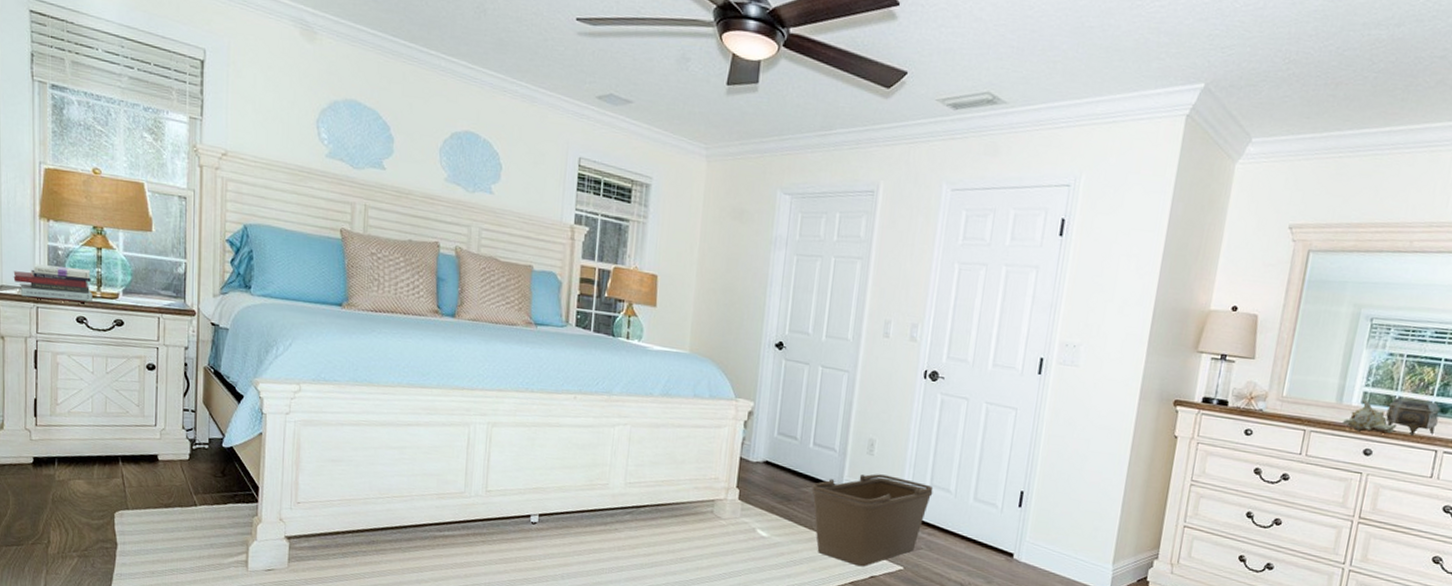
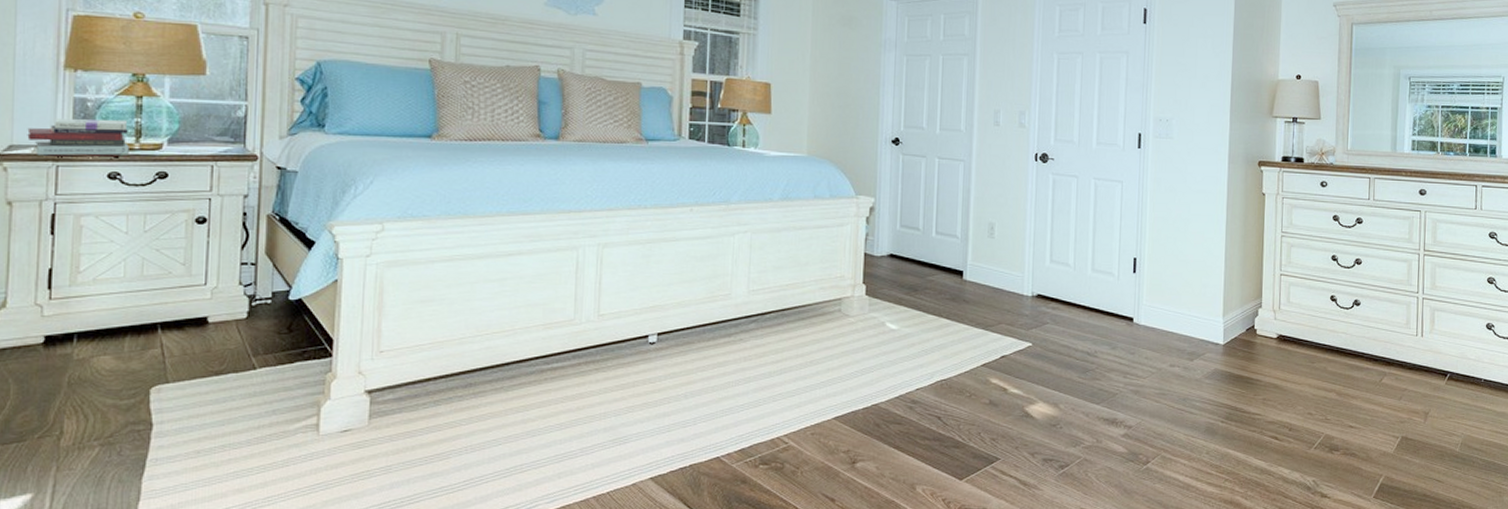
bicycle basket: present [811,473,934,567] -> none [937,256,1054,348]
seashell: present [1343,399,1398,435] -> none [1399,146,1443,176]
jewelry box: present [1385,397,1440,436] -> none [1433,142,1474,174]

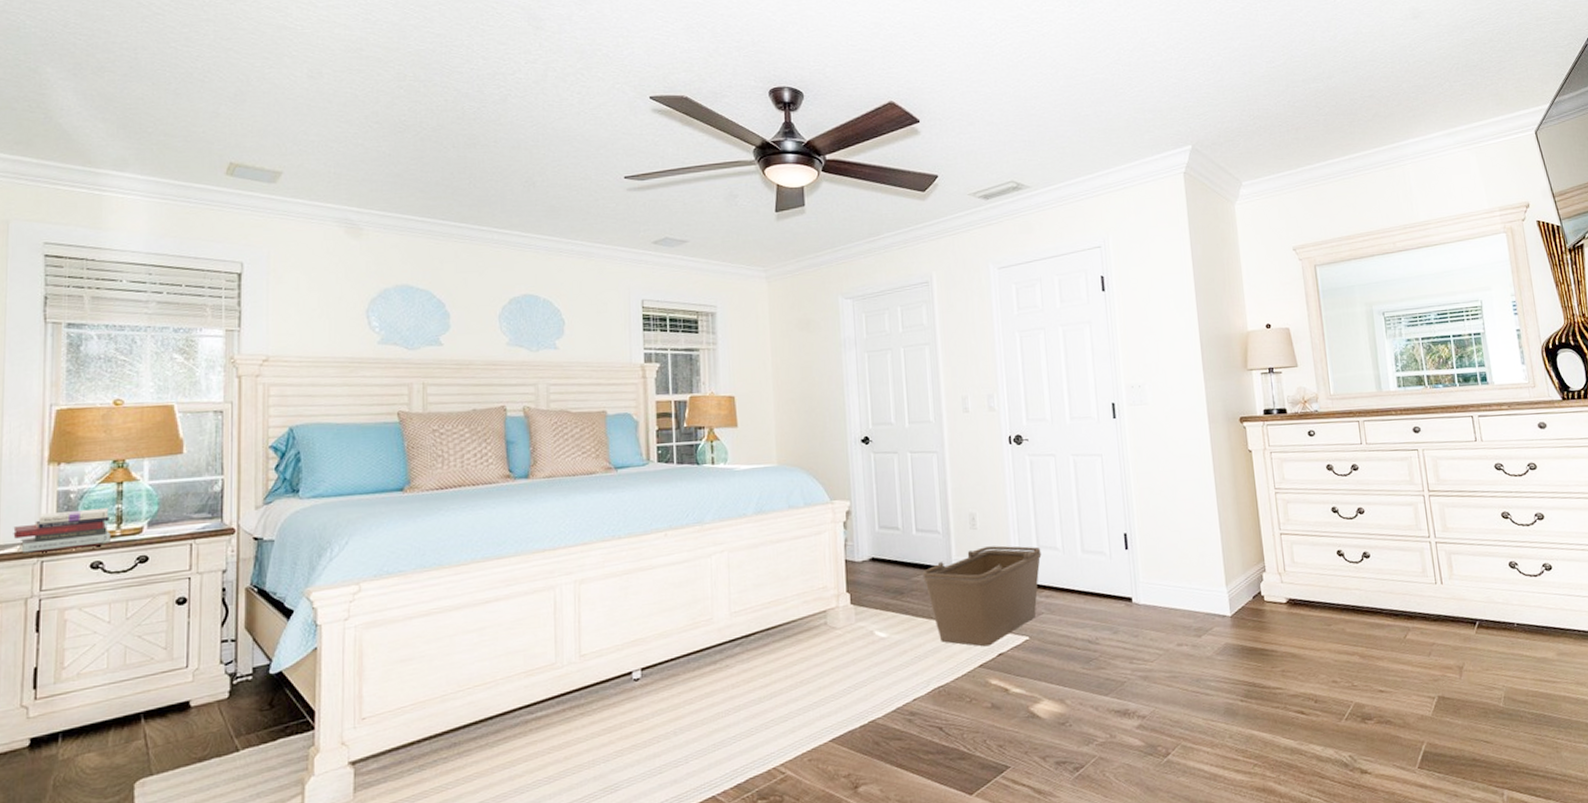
bicycle basket: none [937,256,1054,348] -> present [922,545,1042,647]

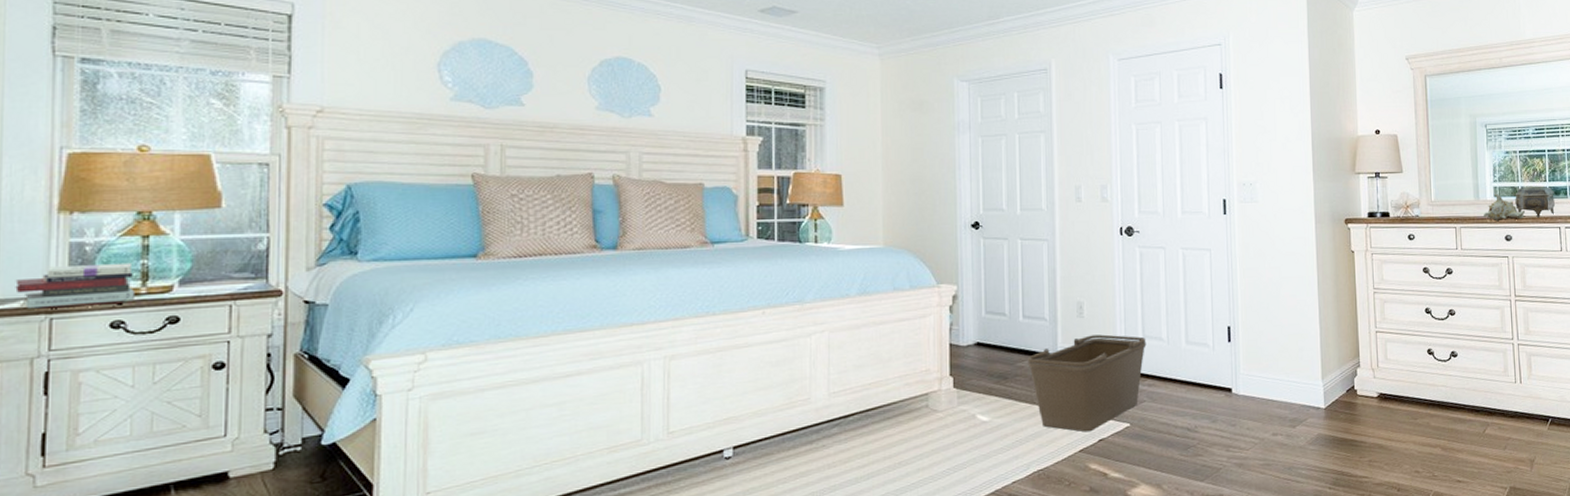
seashell: none [1388,383,1434,413] -> present [1484,193,1526,222]
jewelry box: none [1420,373,1466,407] -> present [1515,186,1556,218]

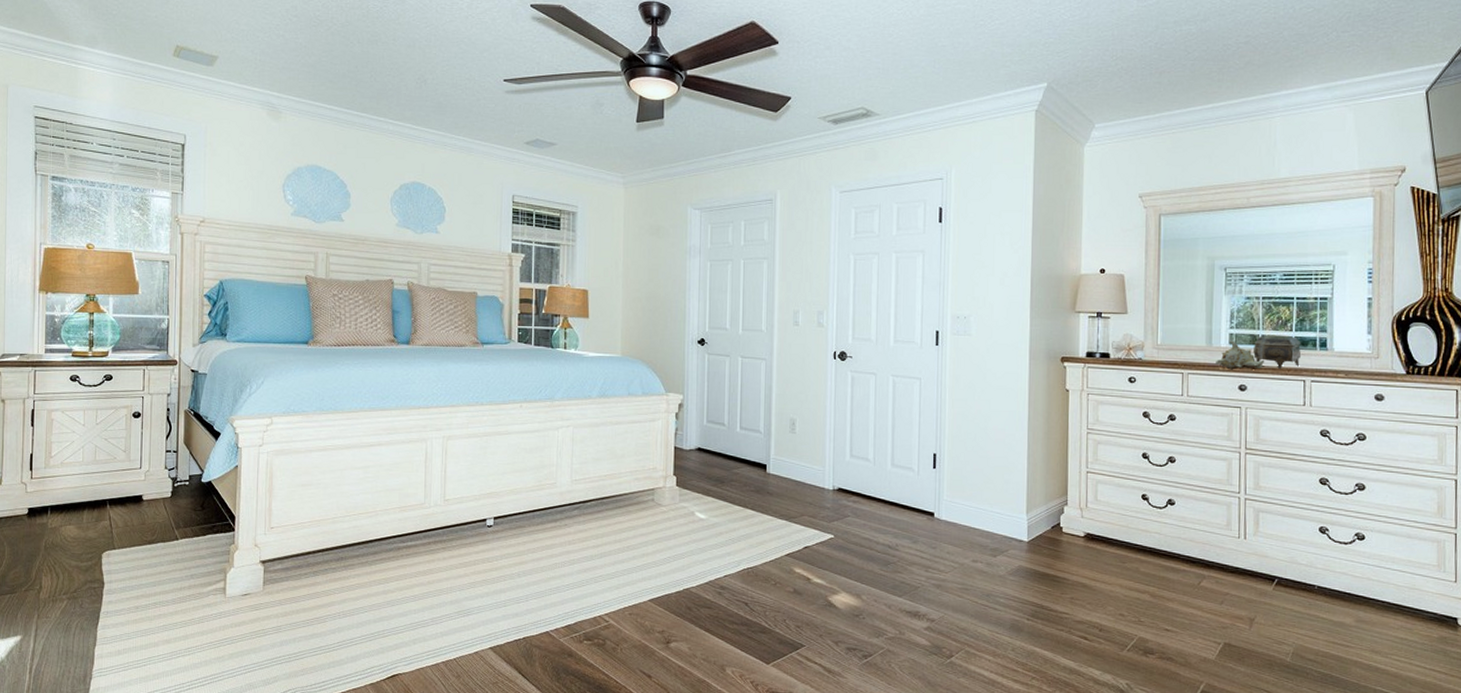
books: present [15,262,134,310] -> none [14,332,85,364]
bicycle basket: present [1027,334,1147,432] -> none [742,450,854,539]

